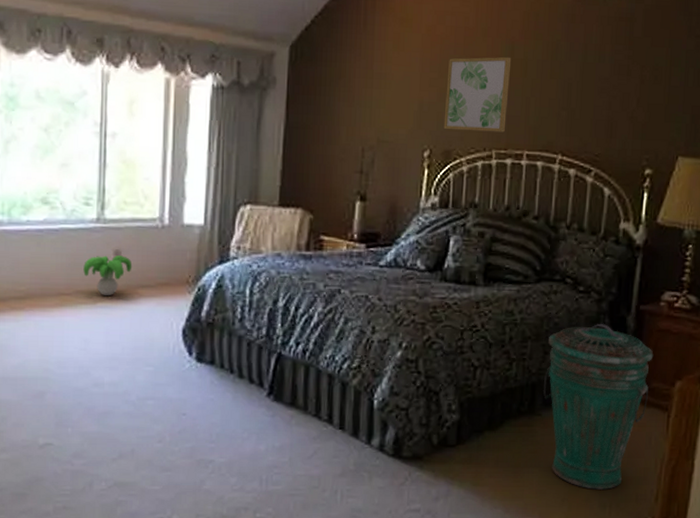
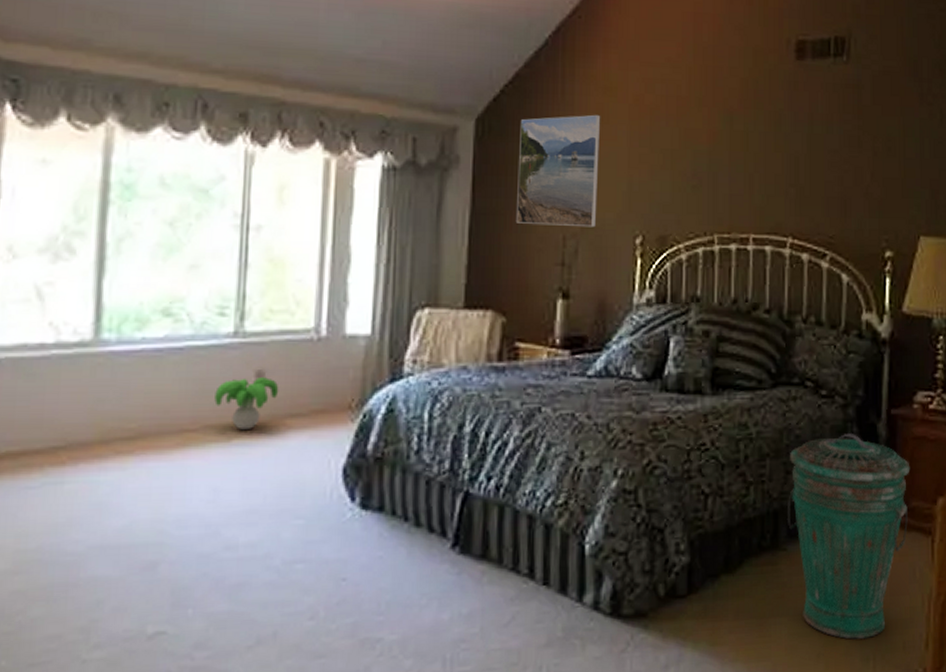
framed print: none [322,43,397,142] -> present [515,114,601,228]
wall art: present [443,56,512,133] -> none [657,128,731,214]

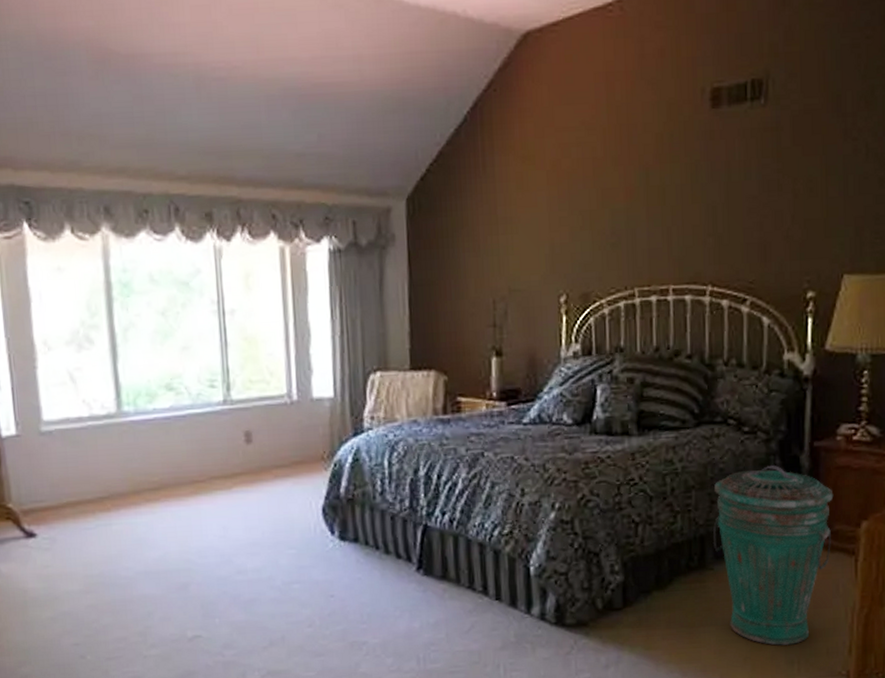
decorative plant: present [214,377,279,431] -> none [214,436,265,480]
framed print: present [515,114,601,228] -> none [446,183,523,292]

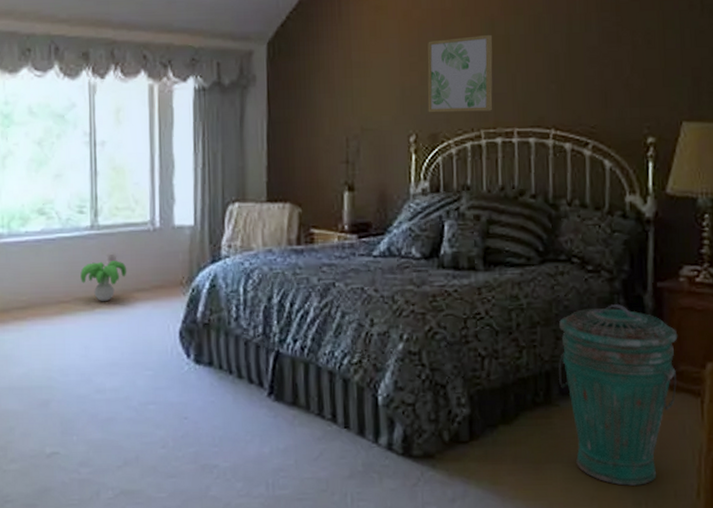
decorative plant: none [214,436,265,480] -> present [80,260,127,302]
wall art: none [578,184,647,271] -> present [427,34,493,113]

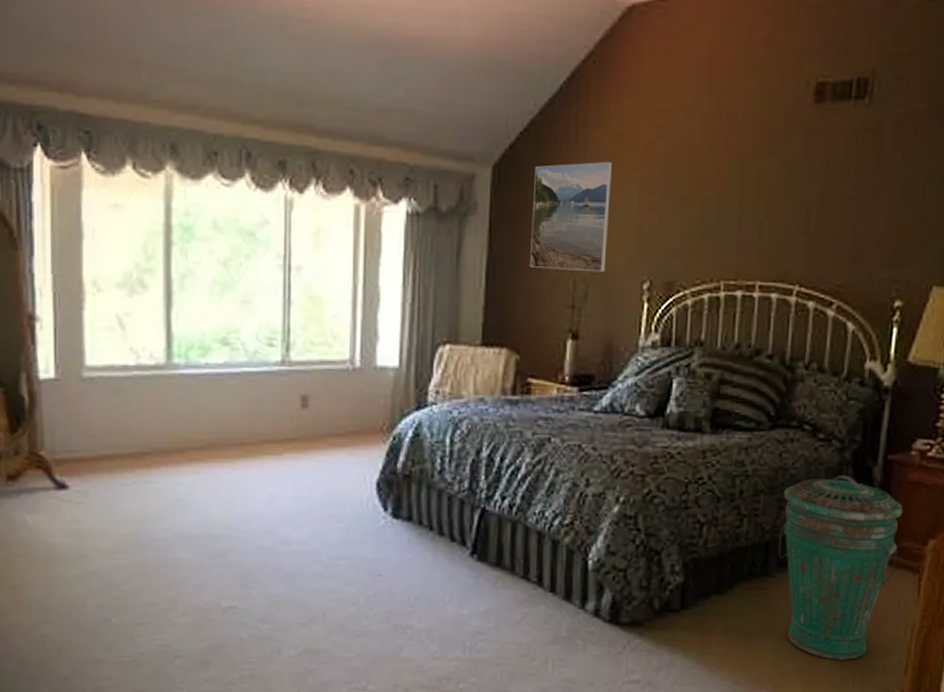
decorative plant: present [80,260,127,302] -> none [268,401,321,446]
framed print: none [304,31,375,130] -> present [529,161,613,273]
wall art: present [427,34,493,113] -> none [665,175,742,261]

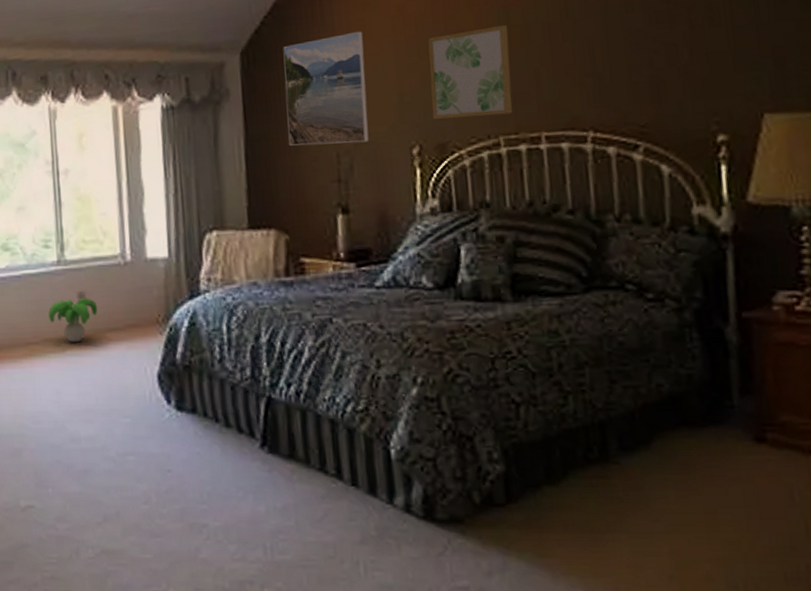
decorative plant: none [268,401,321,446] -> present [48,298,98,343]
wall art: none [665,175,742,261] -> present [428,24,512,119]
trash can: present [777,476,904,661] -> none [613,340,778,565]

